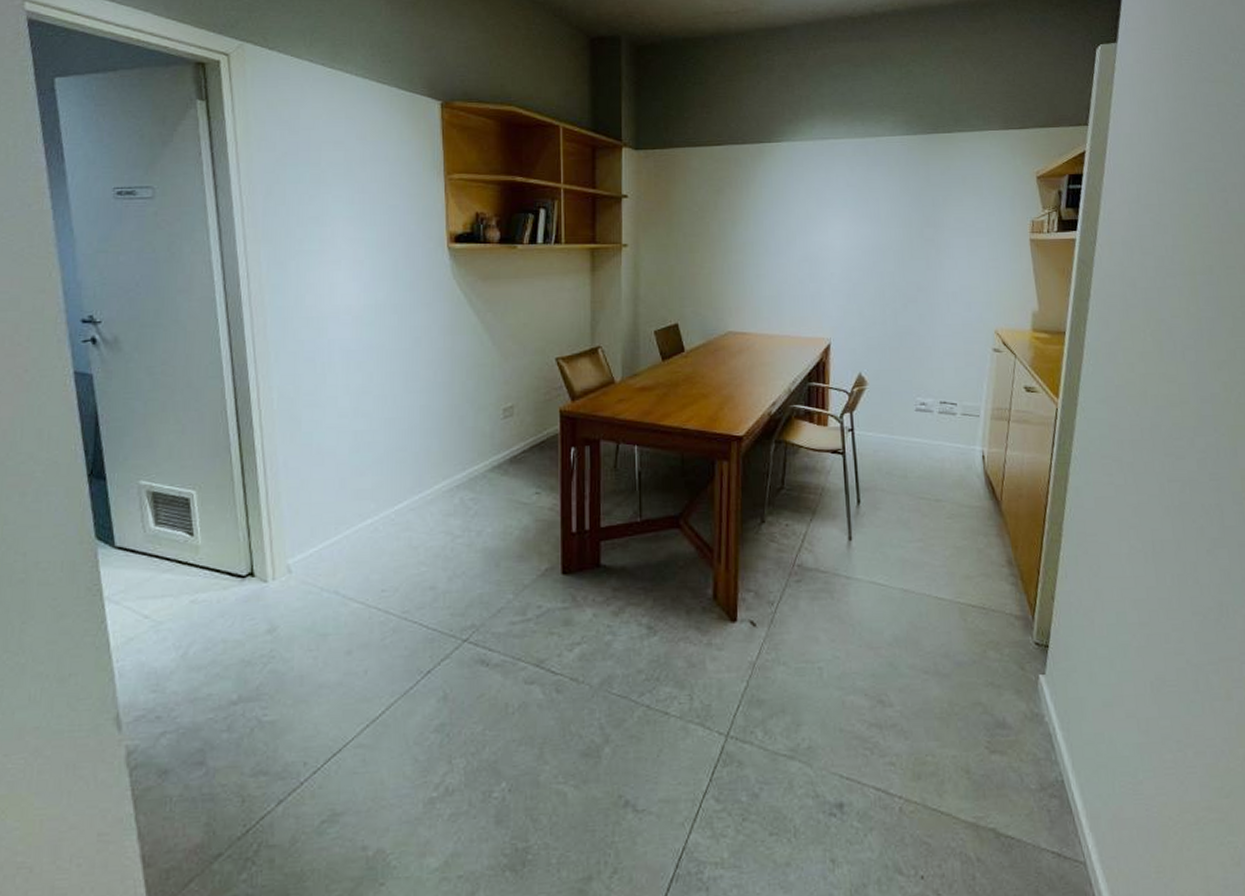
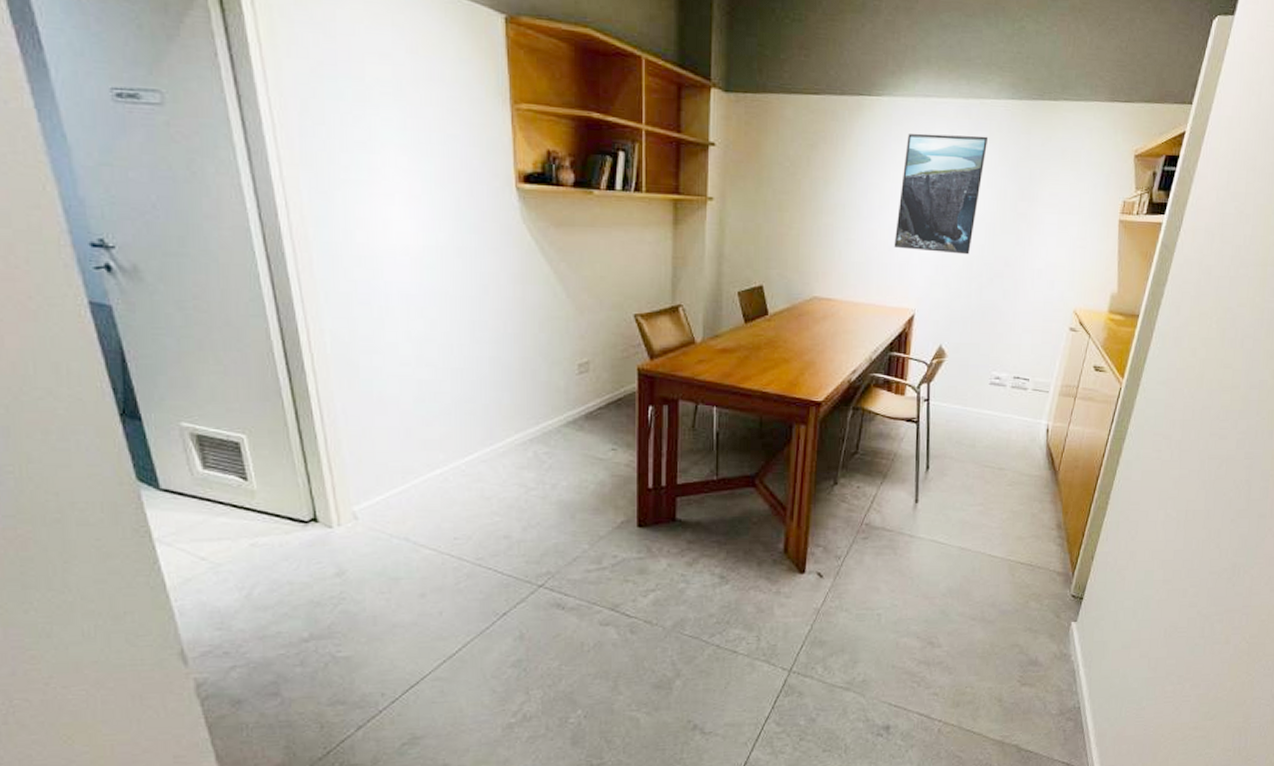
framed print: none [804,170,888,282] -> present [894,133,989,255]

